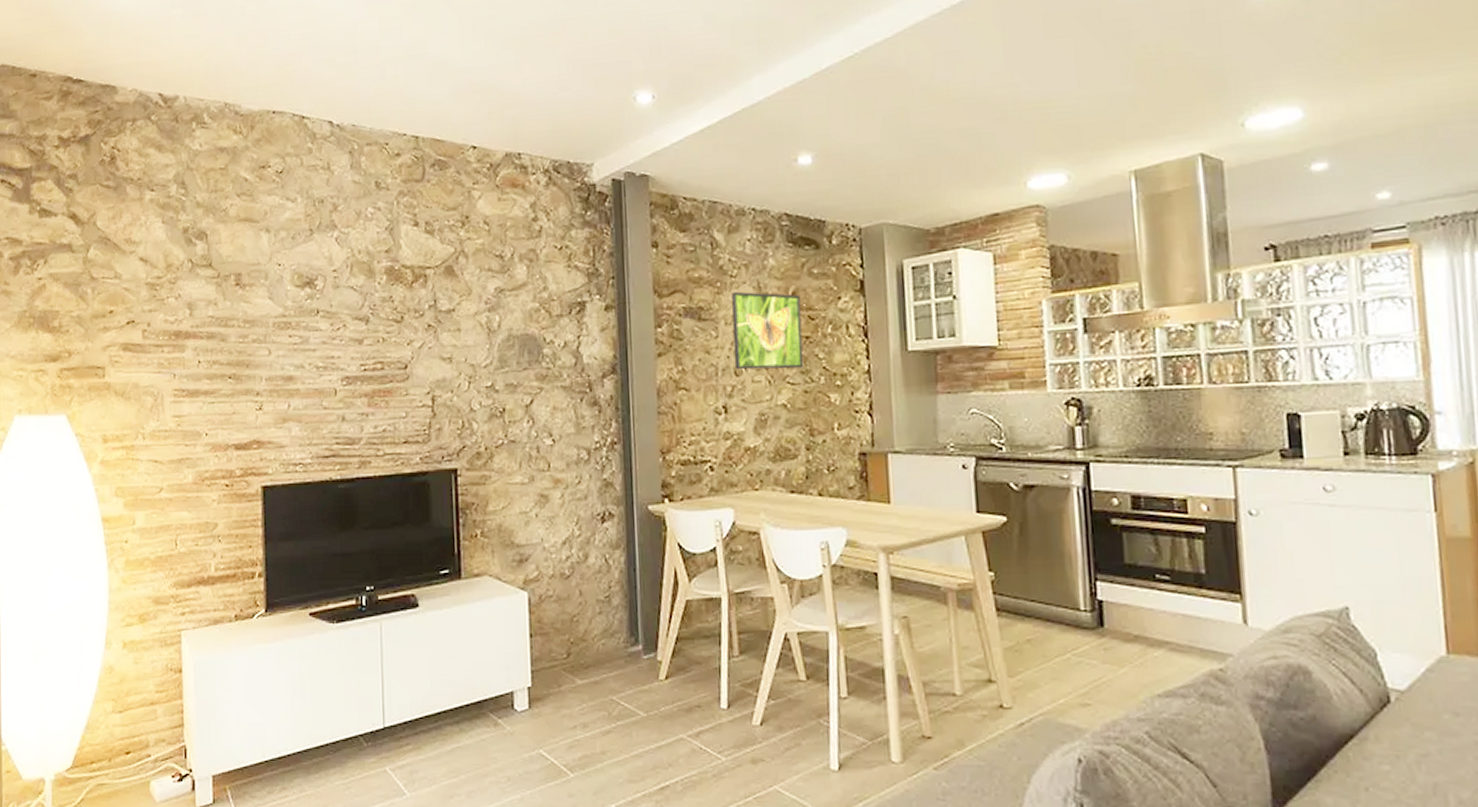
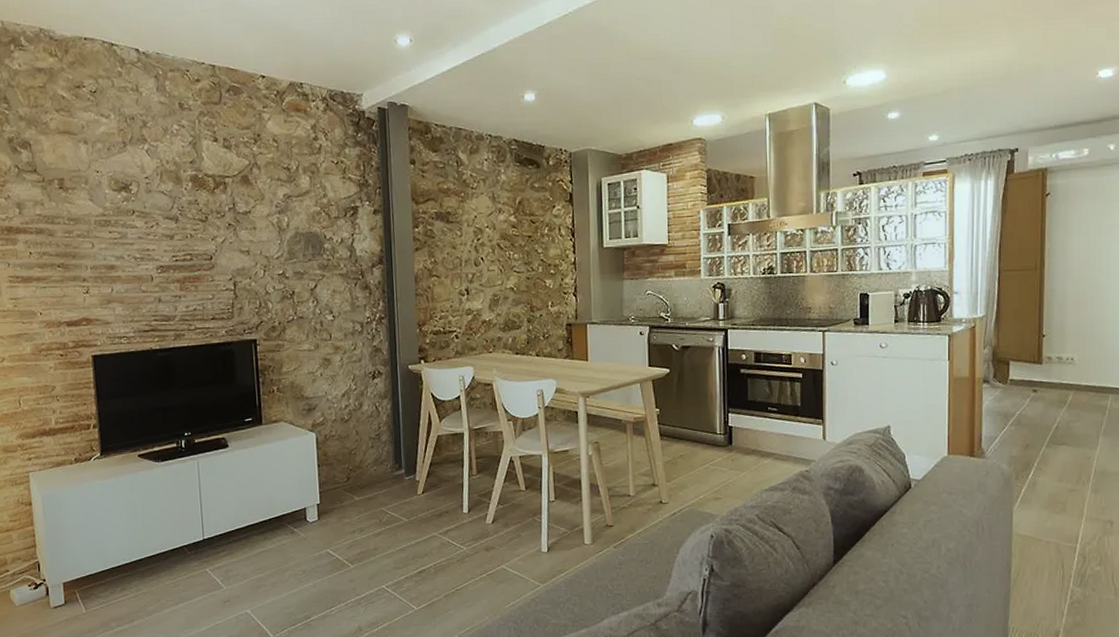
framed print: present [732,291,804,370] -> none [473,200,527,262]

